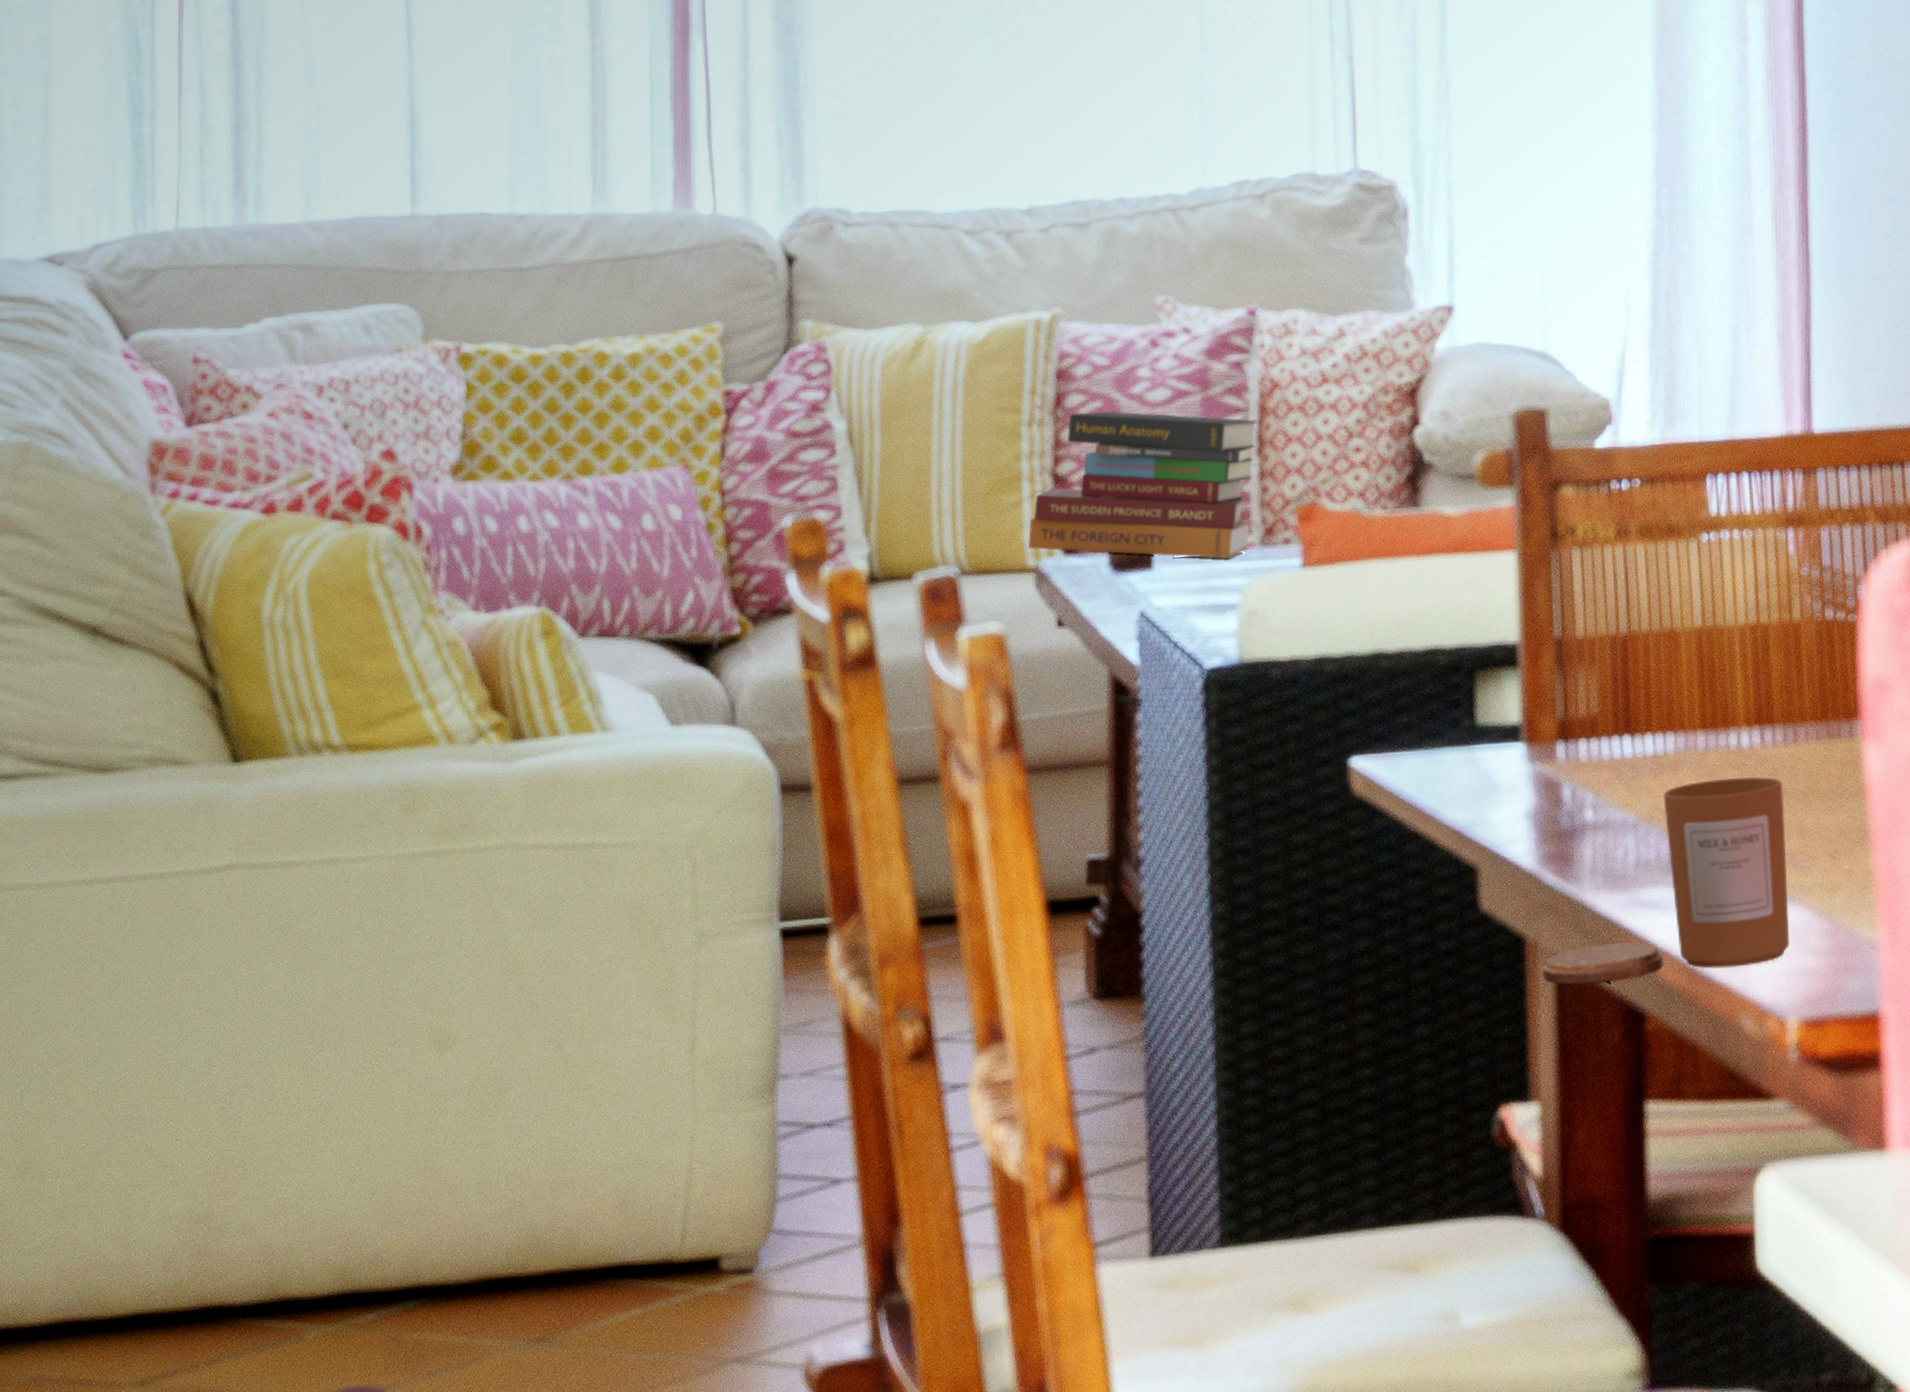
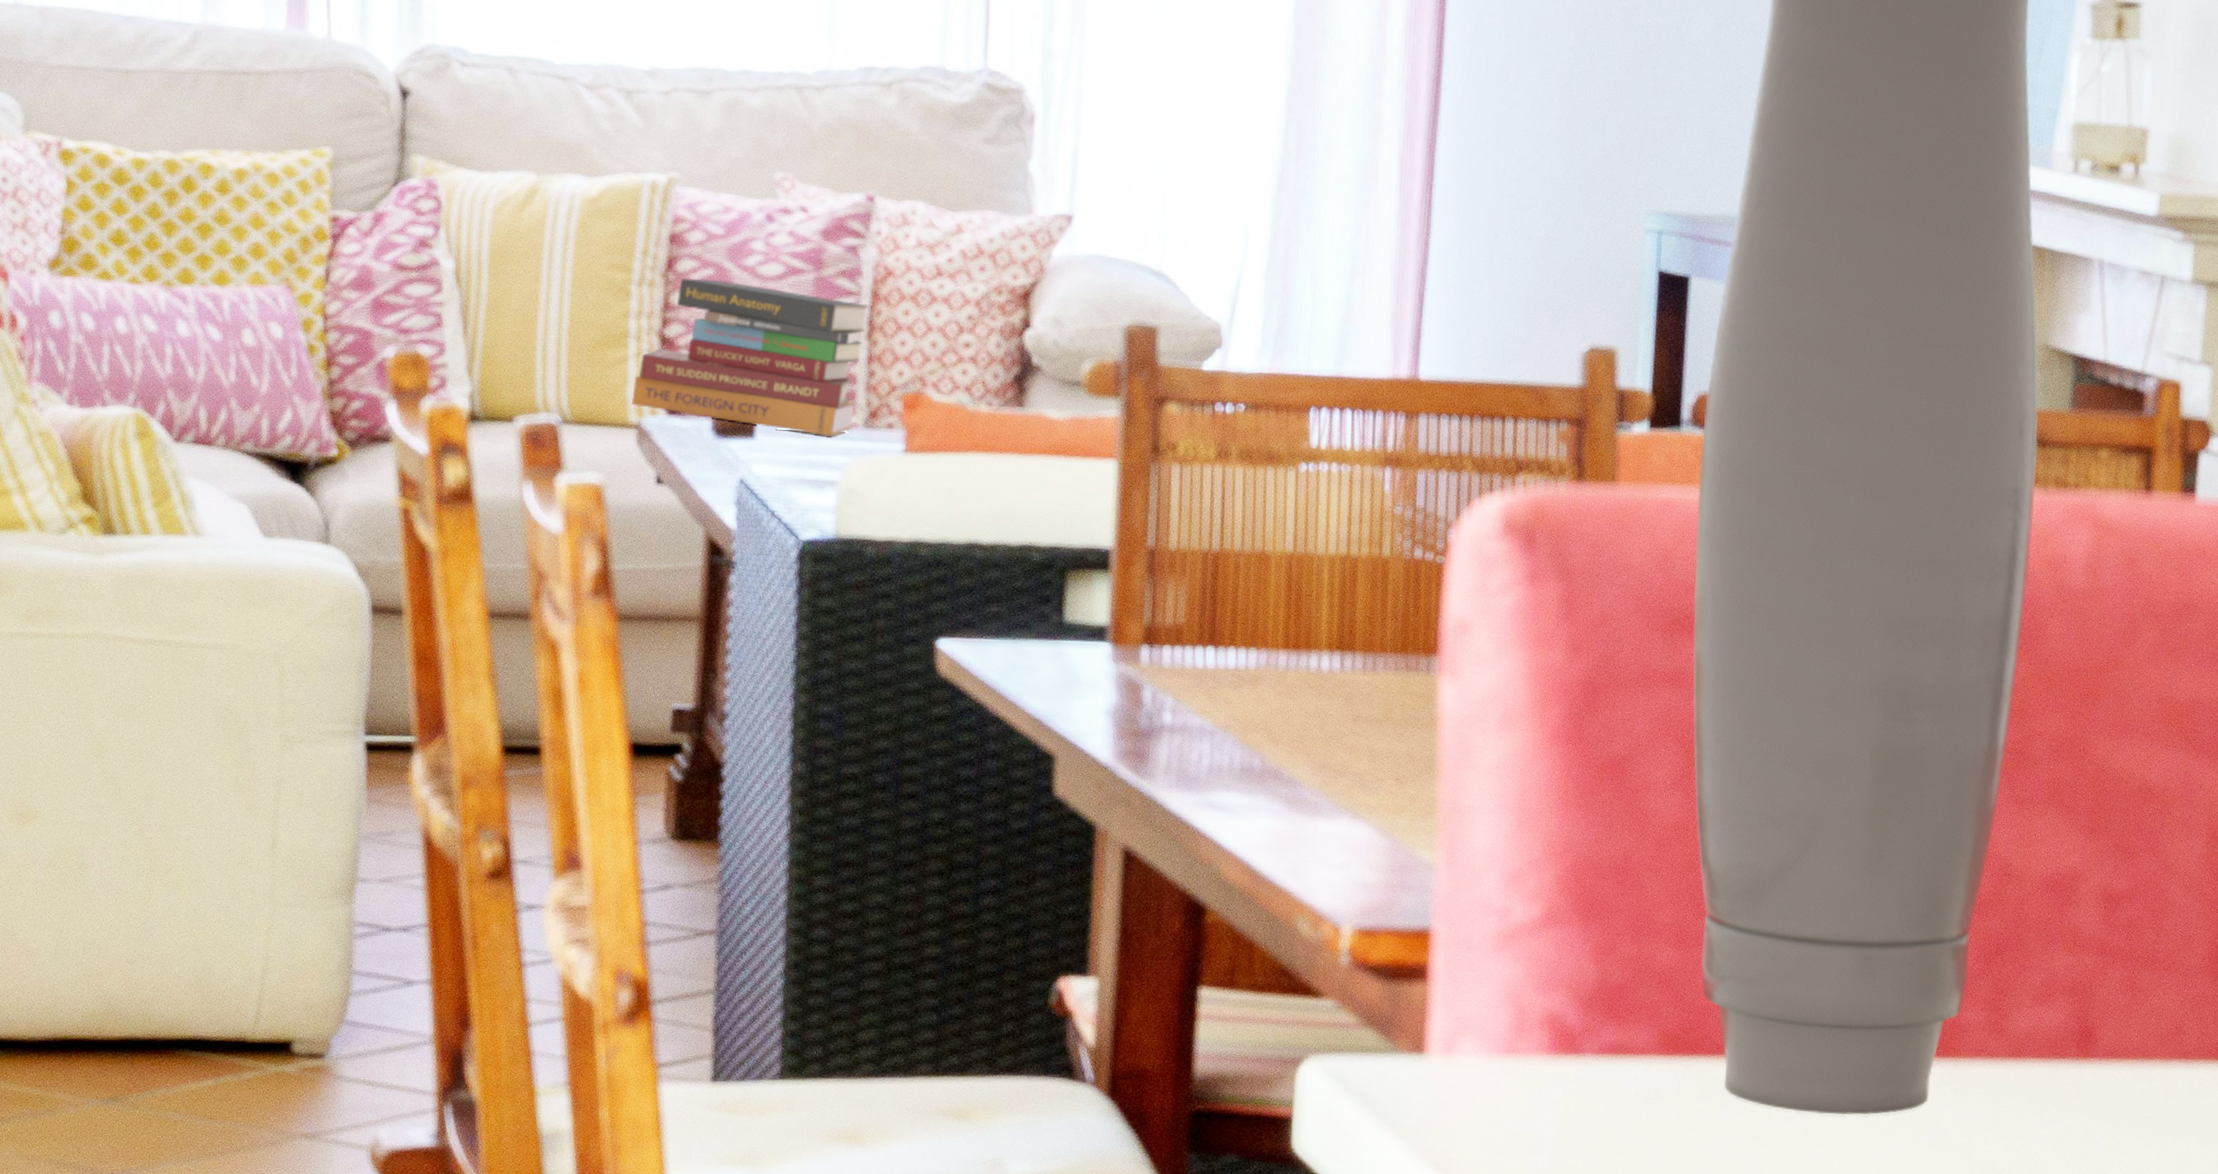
candle: present [1541,777,1789,985] -> none [1109,697,1358,876]

